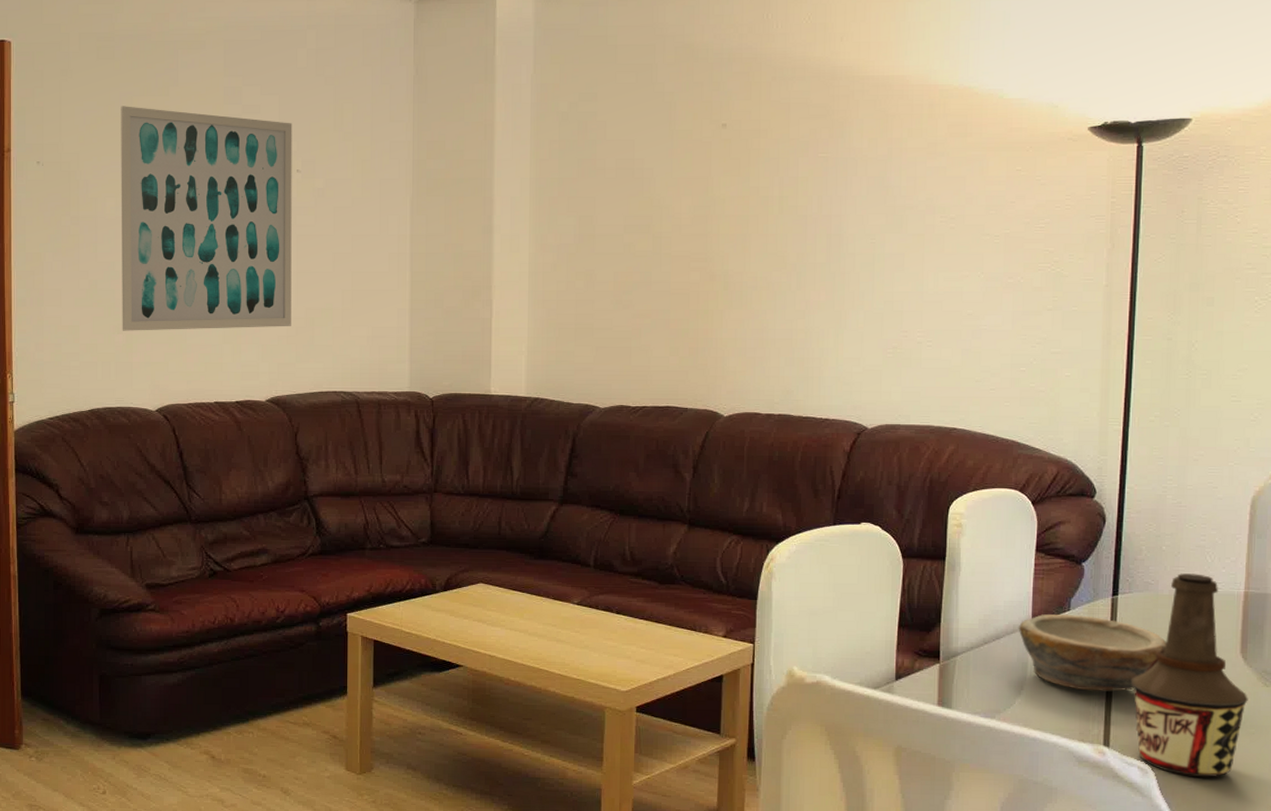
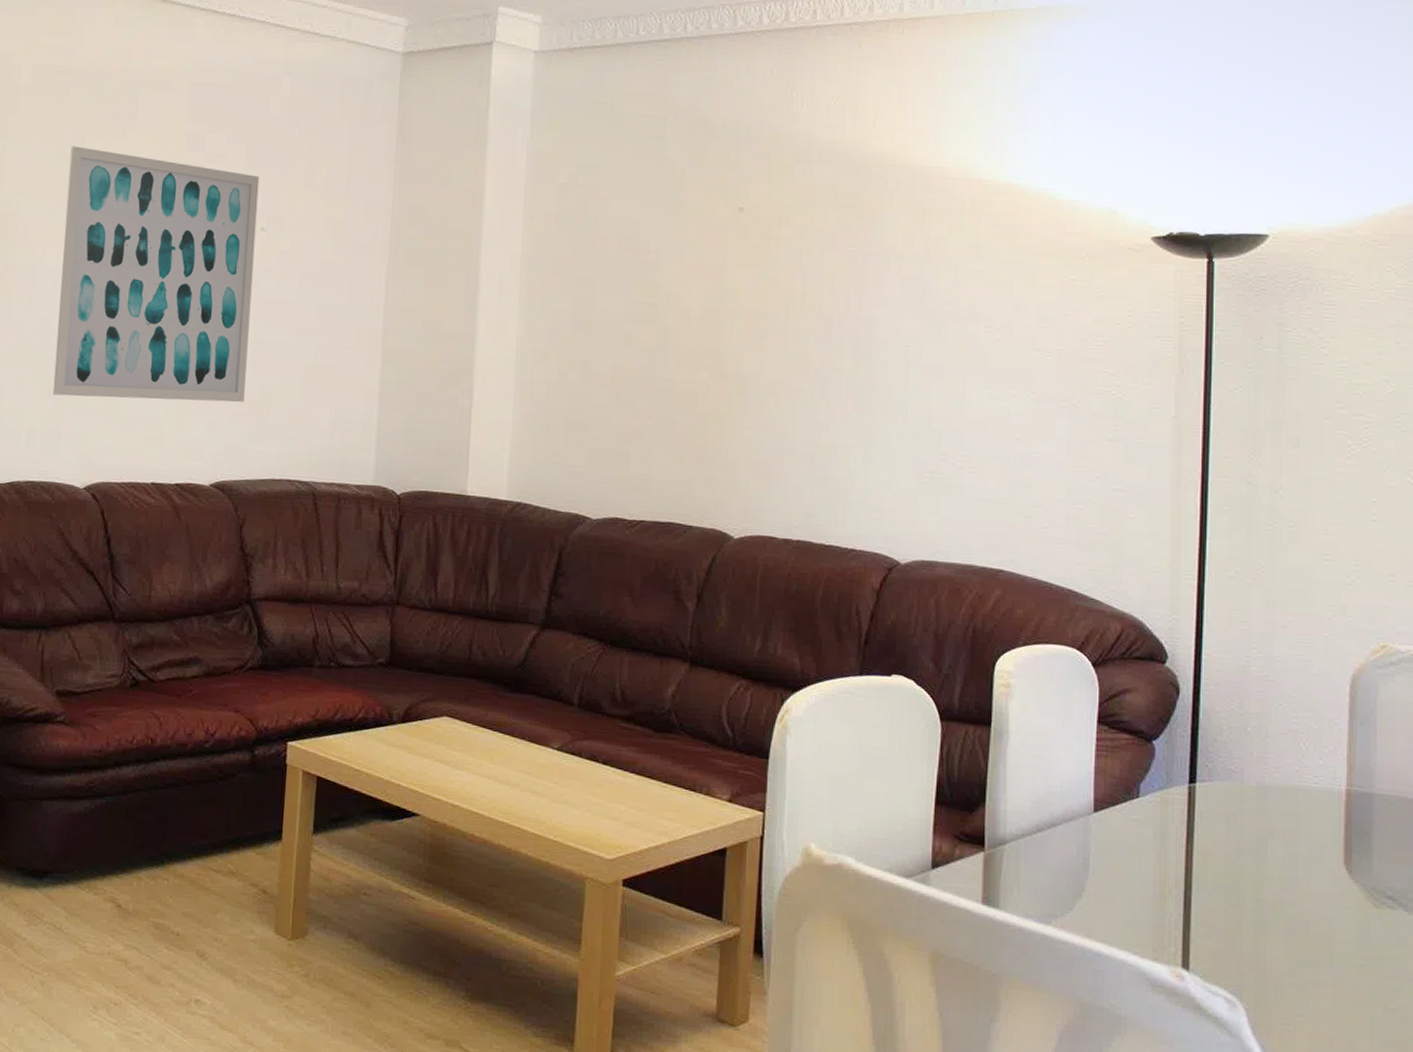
bowl: present [1019,613,1167,692] -> none [1079,799,1255,901]
bottle: present [1132,573,1248,778] -> none [1214,761,1355,1018]

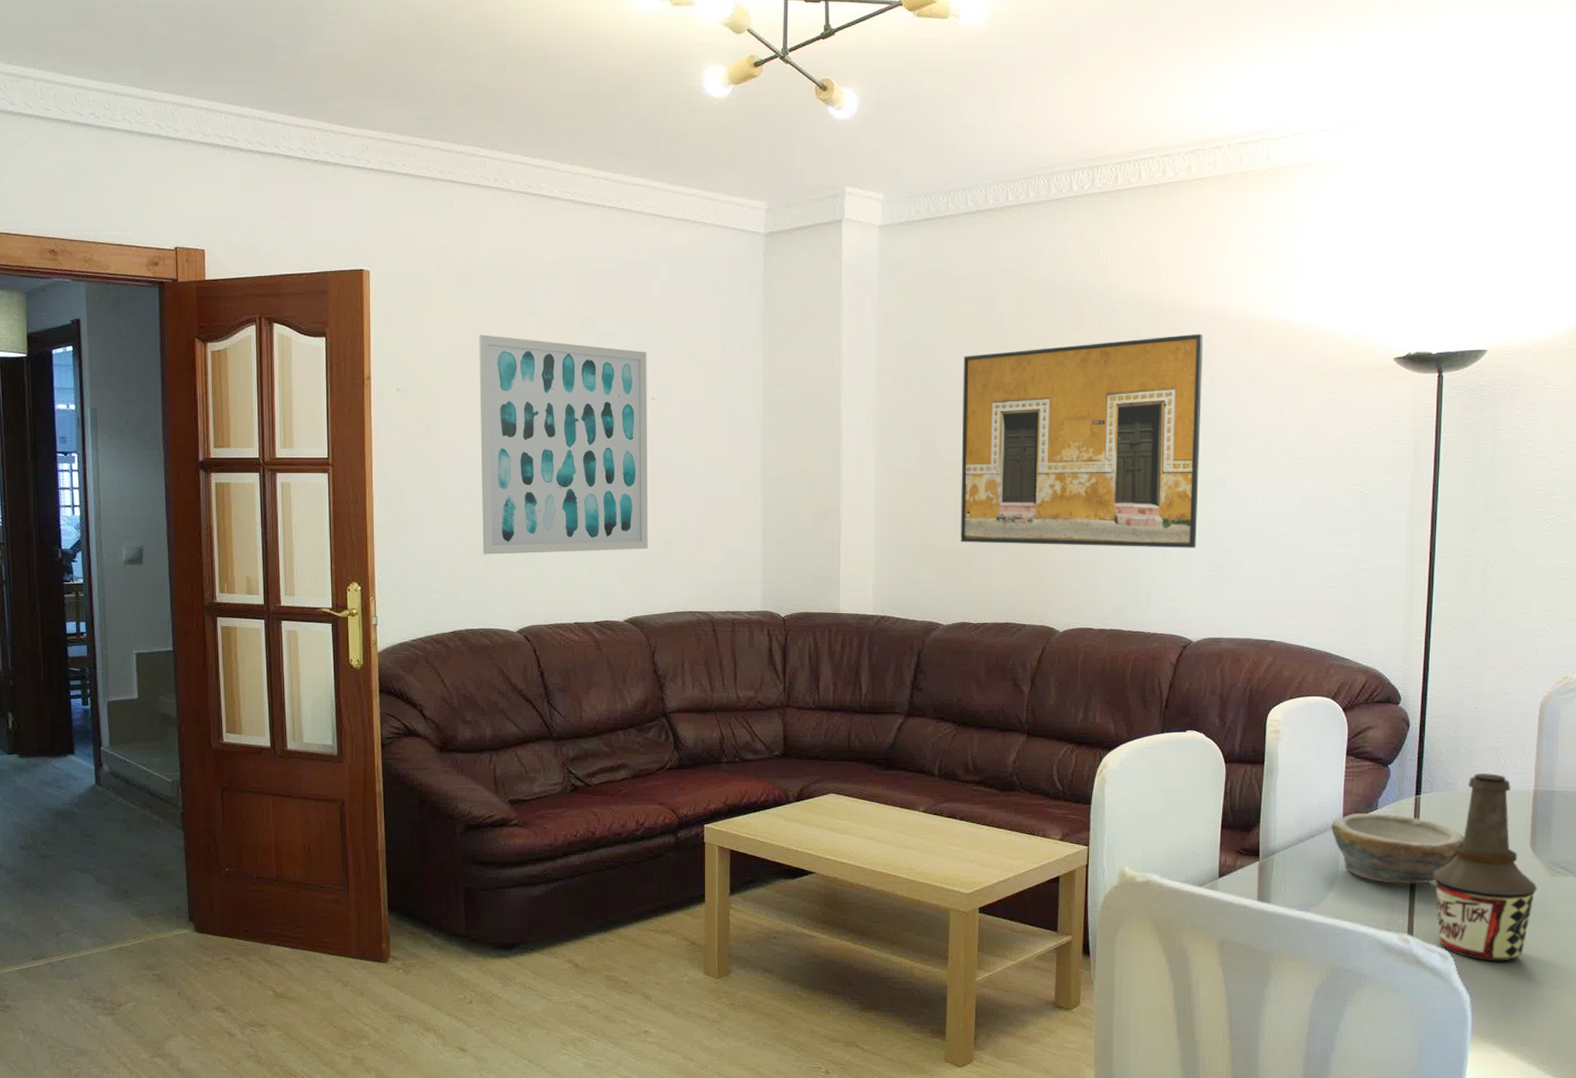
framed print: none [616,194,916,449] -> present [960,333,1203,548]
bowl: none [1079,799,1255,901] -> present [1331,812,1465,884]
bottle: none [1214,761,1355,1018] -> present [1433,773,1537,962]

